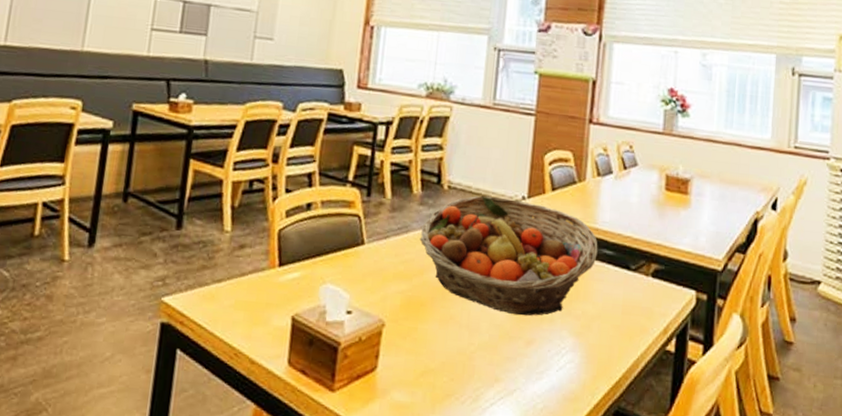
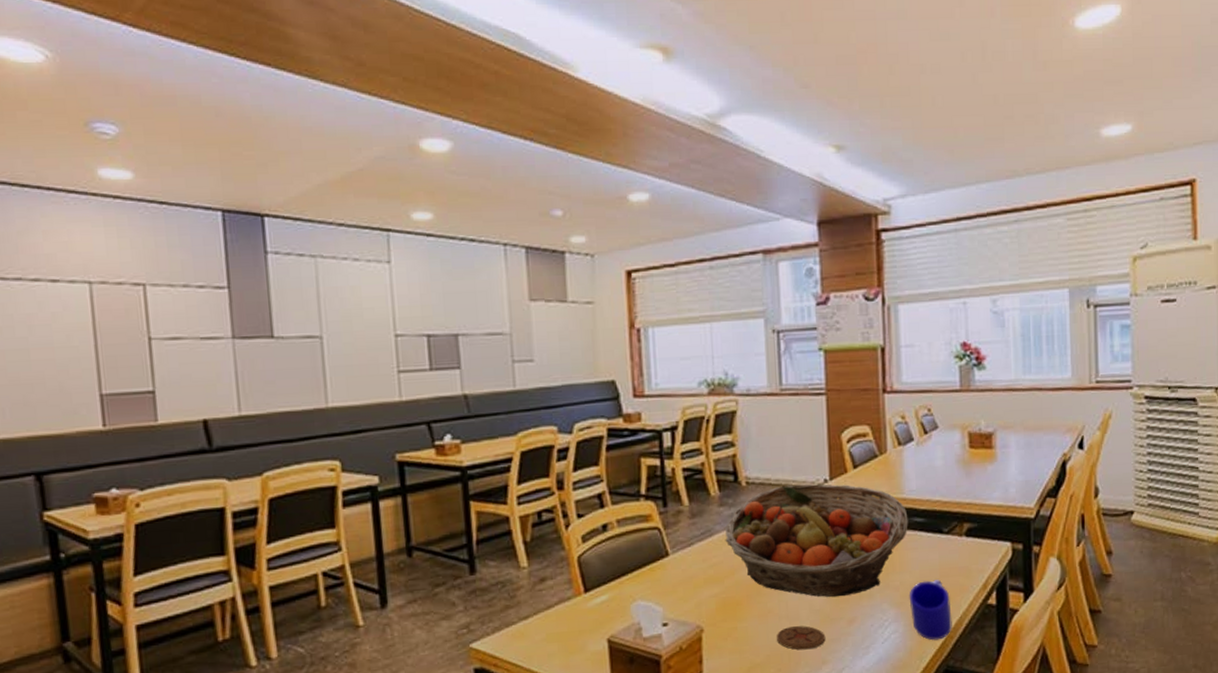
coaster: none [454,337,502,364] -> present [777,626,826,650]
mug: none [588,314,630,379] -> present [909,580,952,641]

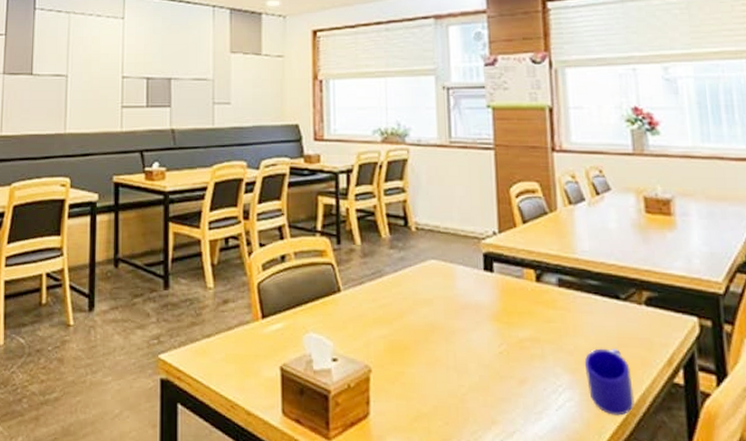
fruit basket: present [725,484,908,598] -> none [394,234,582,354]
coaster: present [777,626,826,650] -> none [444,379,495,406]

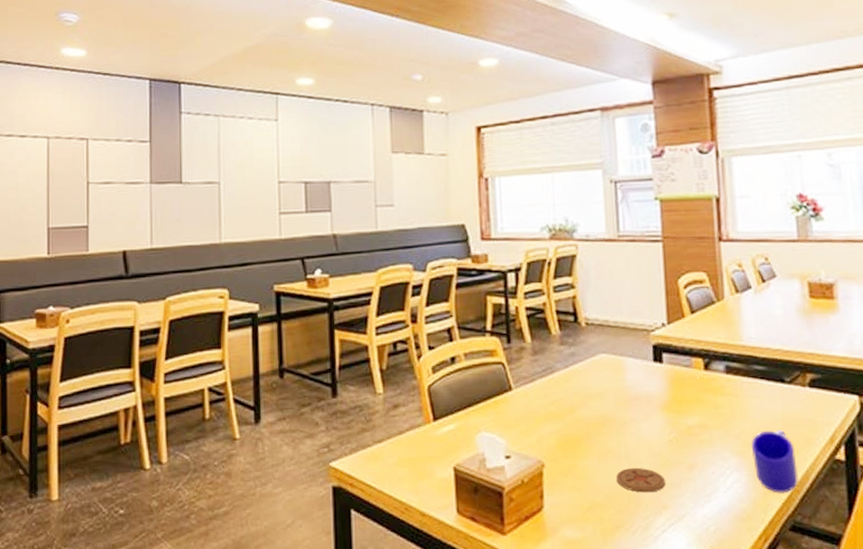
coaster: none [444,379,495,406] -> present [616,468,666,493]

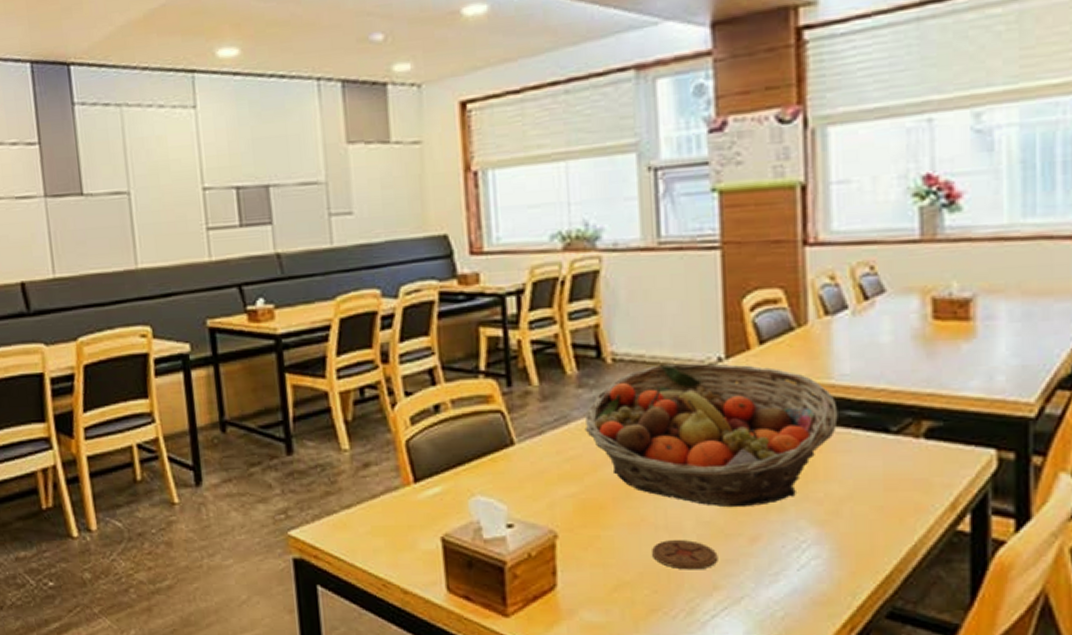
fruit basket: none [565,327,748,442] -> present [584,362,838,508]
mug: present [751,430,798,493] -> none [837,494,902,573]

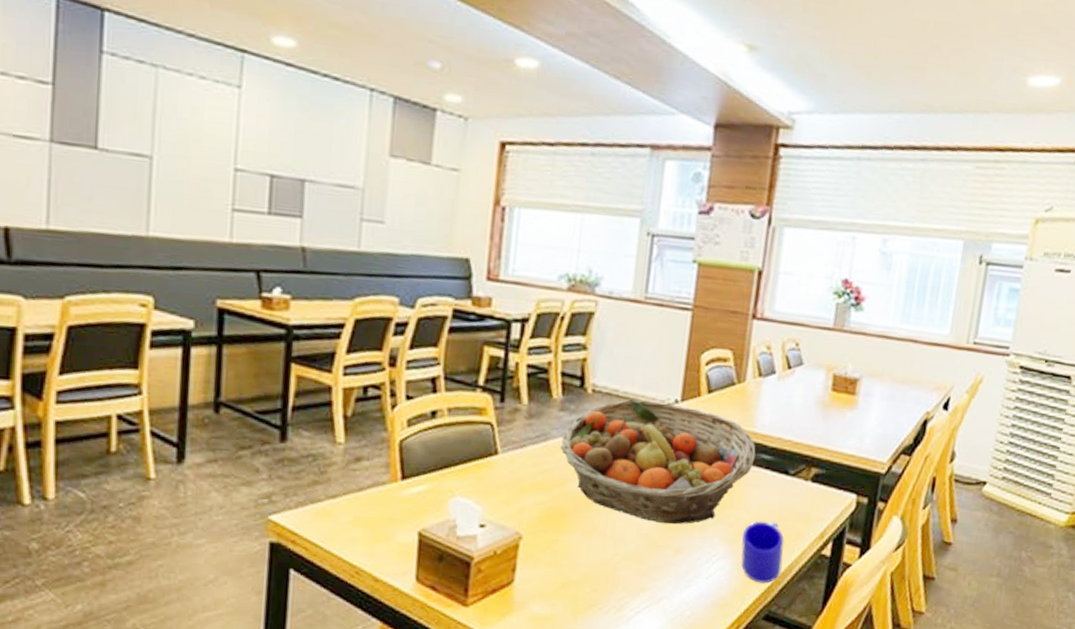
coaster: present [652,540,718,570] -> none [597,547,649,574]
mug: none [837,494,902,573] -> present [740,521,784,584]

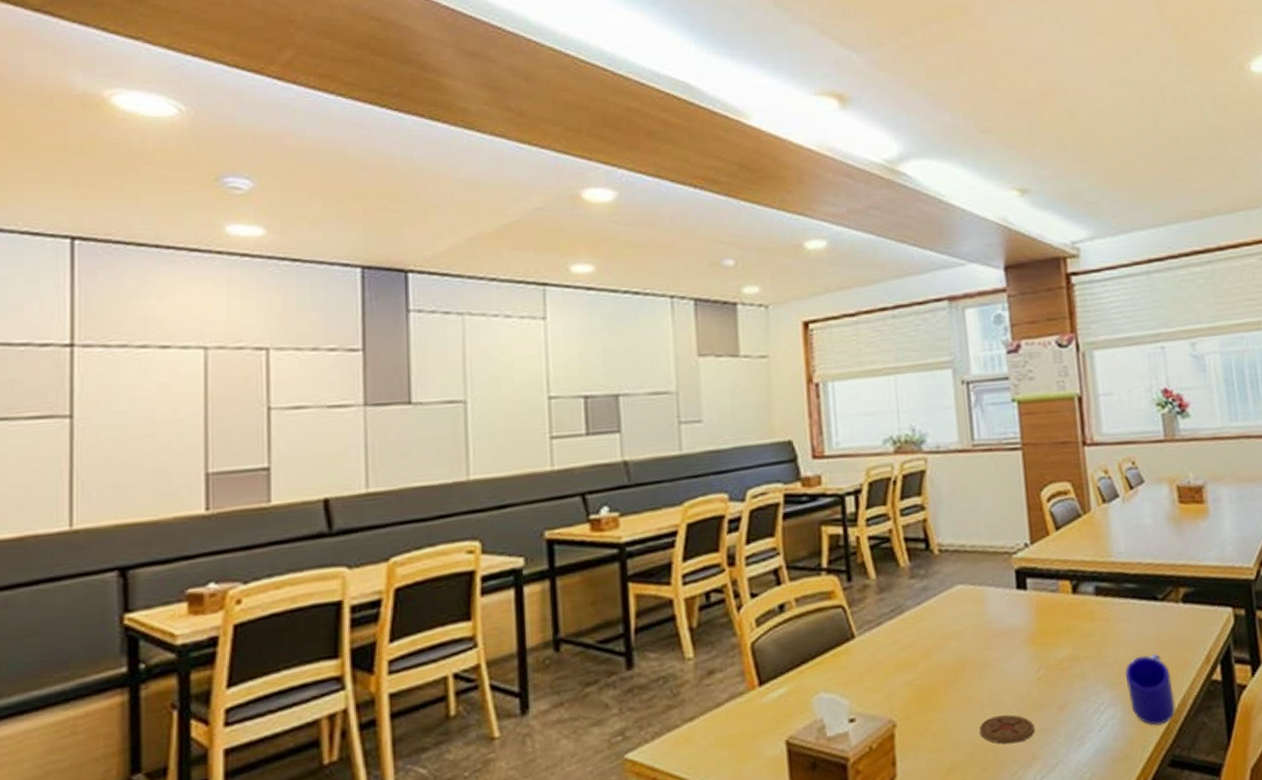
fruit basket: present [560,399,756,525] -> none [917,548,1119,680]
coaster: none [597,547,649,574] -> present [979,714,1035,744]

